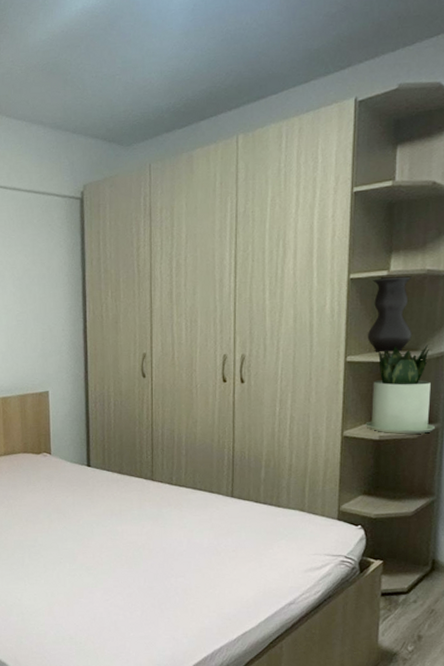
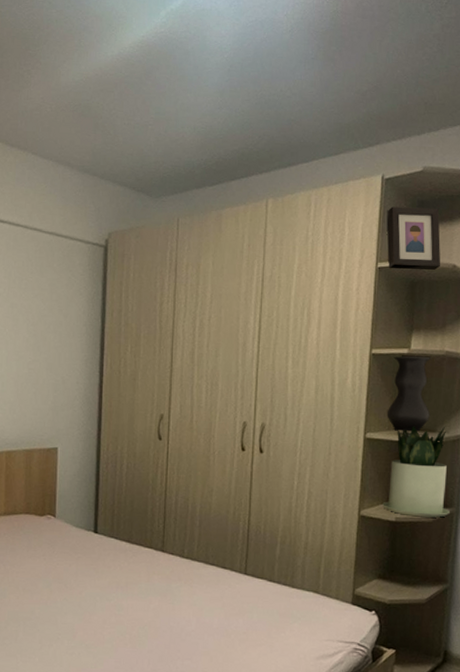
picture frame: none [361,125,419,193] -> present [387,206,440,271]

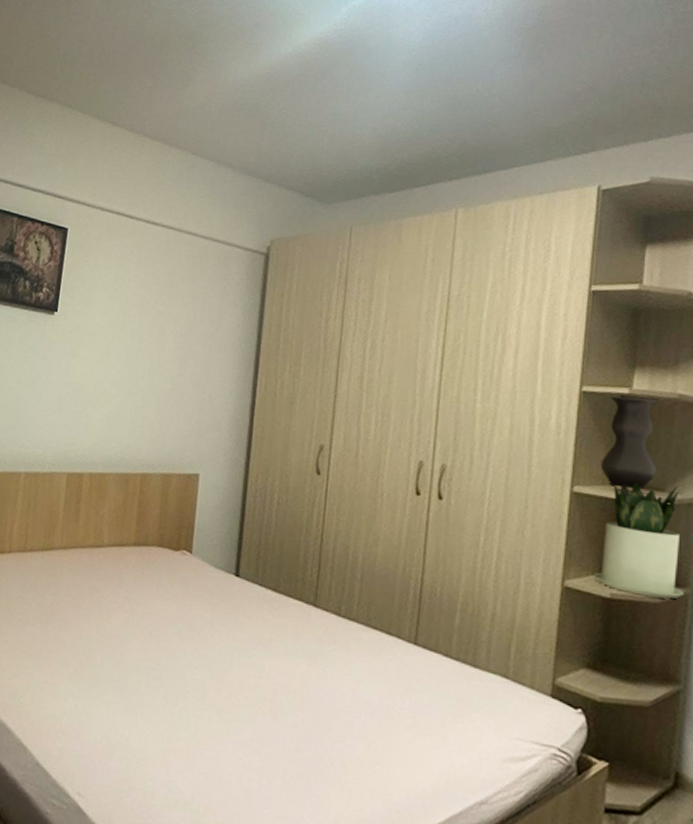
picture frame: present [387,206,440,271] -> none [603,221,672,298]

